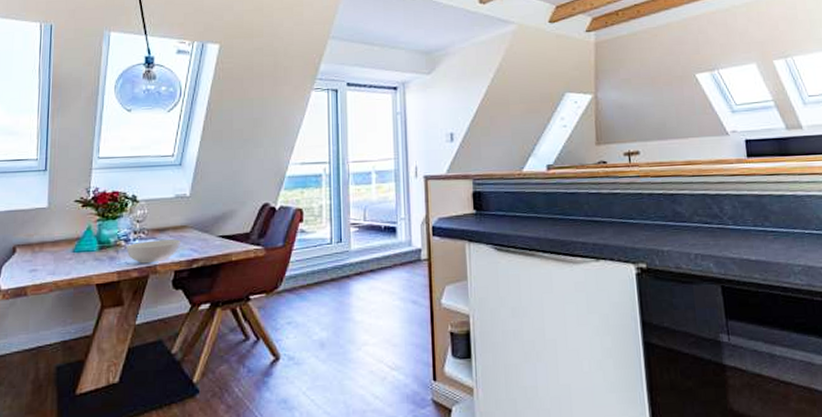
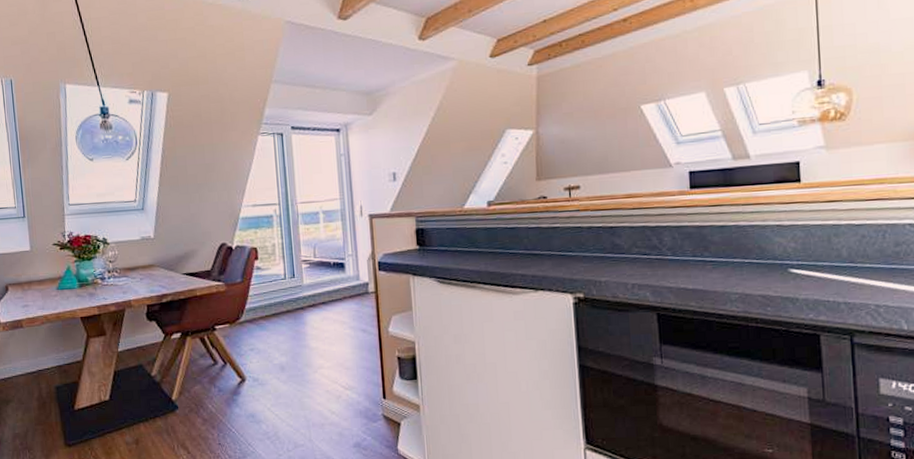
bowl: present [126,239,181,264] -> none [102,277,151,299]

